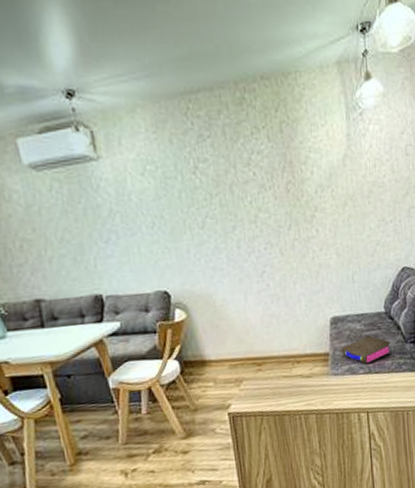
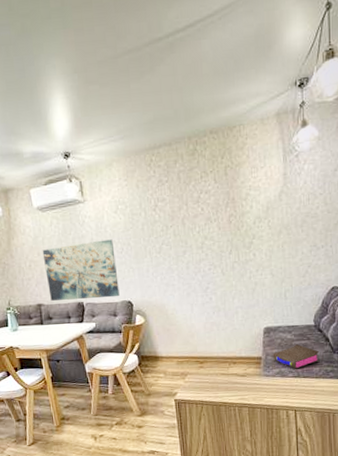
wall art: none [38,210,152,294] -> present [42,239,120,301]

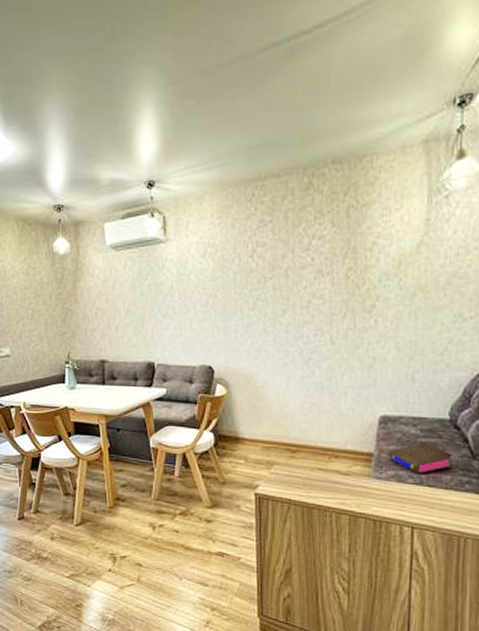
wall art: present [42,239,120,301] -> none [111,289,199,360]

